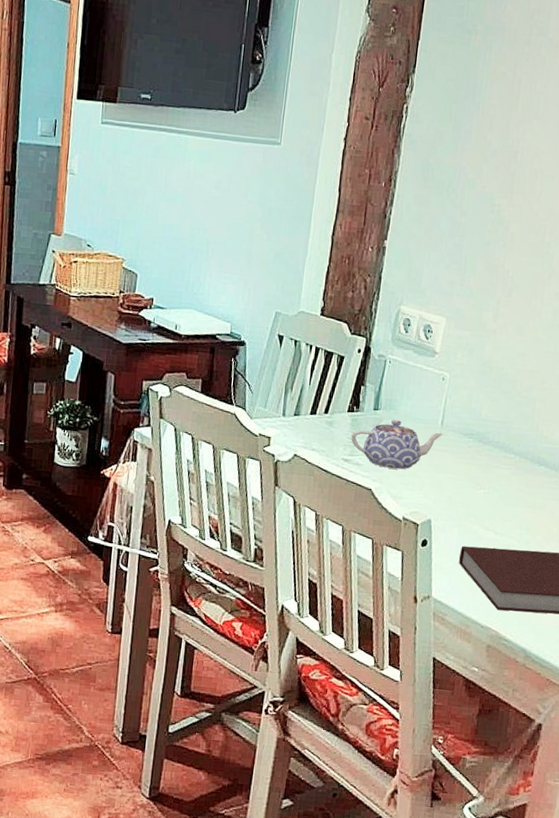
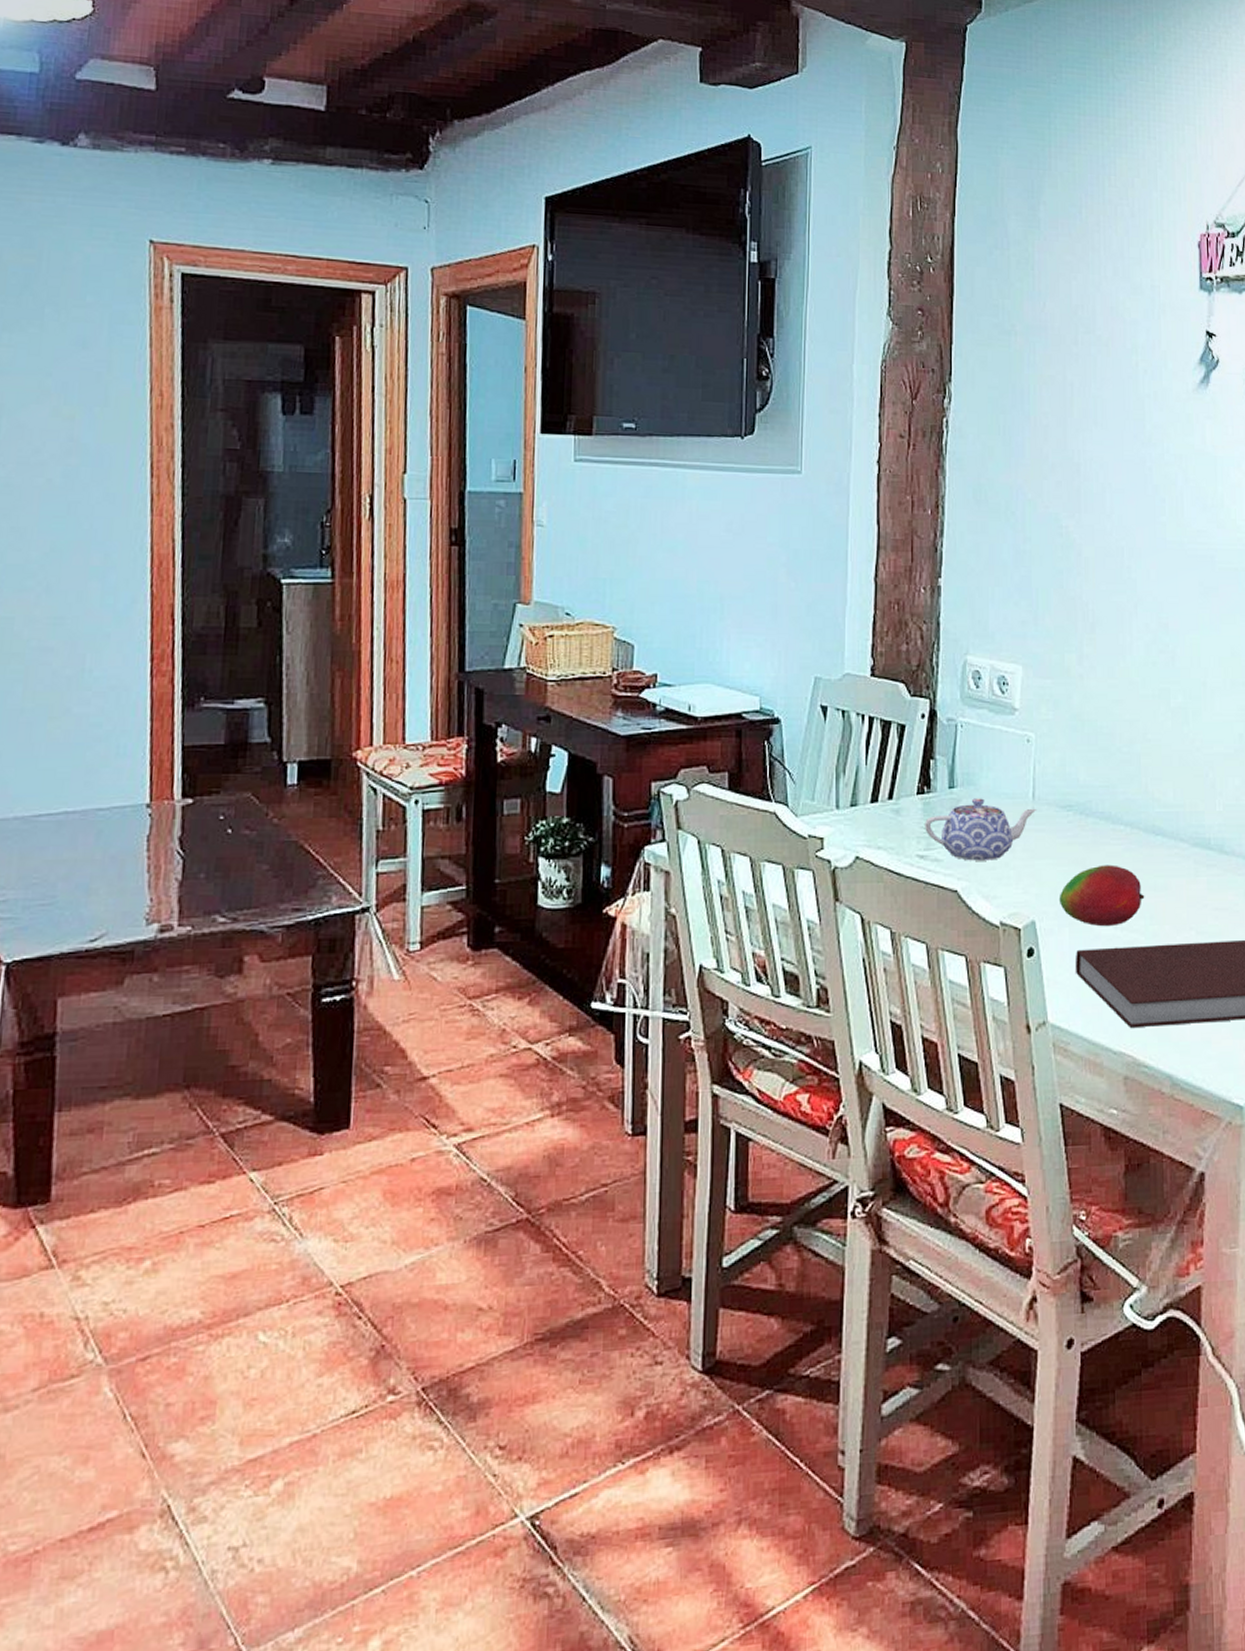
fruit: none [452,483,524,532] -> present [1059,864,1145,927]

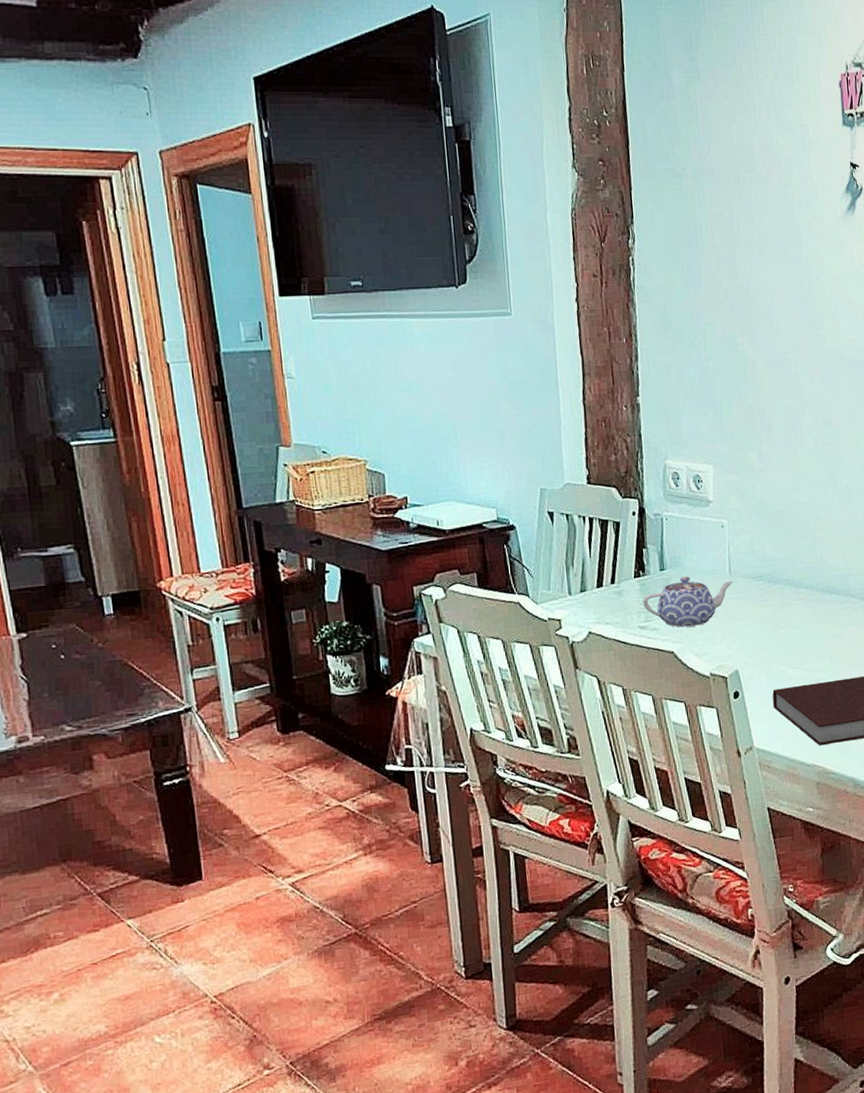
fruit: present [1059,864,1145,927] -> none [756,620,825,670]

